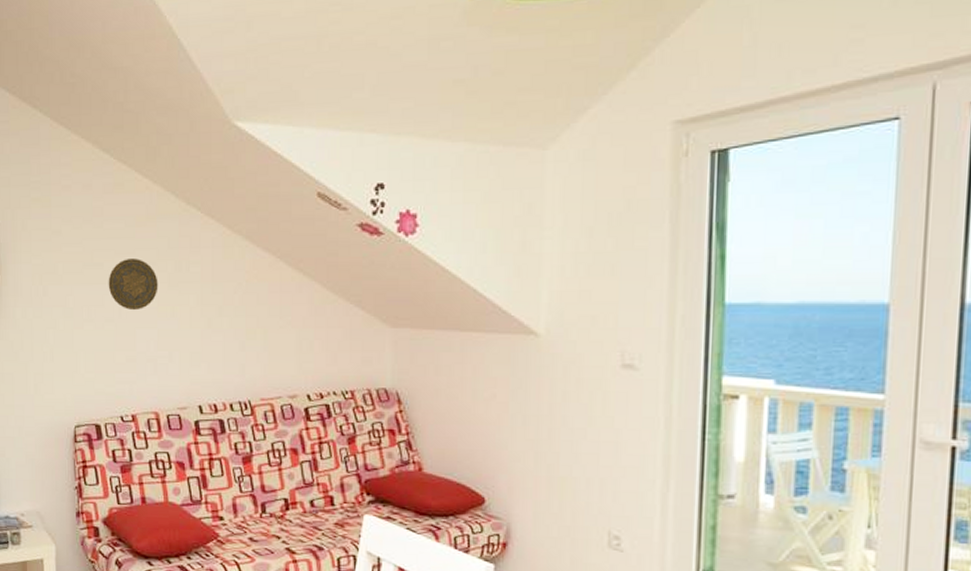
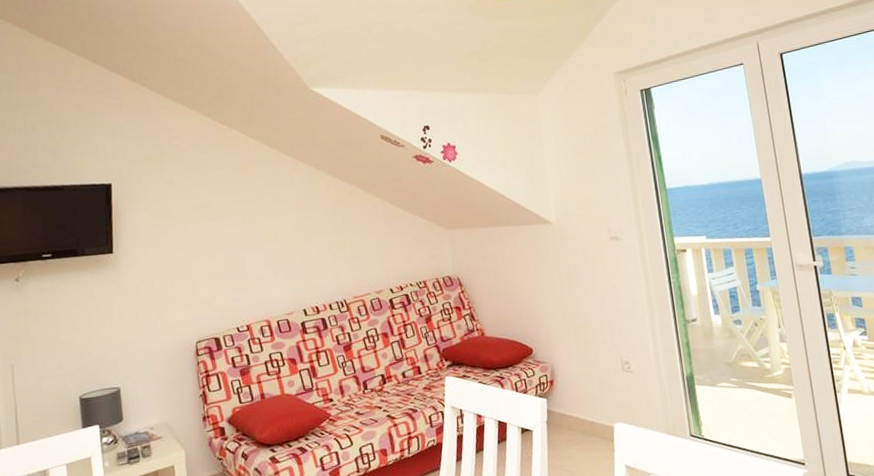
decorative plate: present [108,259,158,311] -> none [217,197,261,239]

